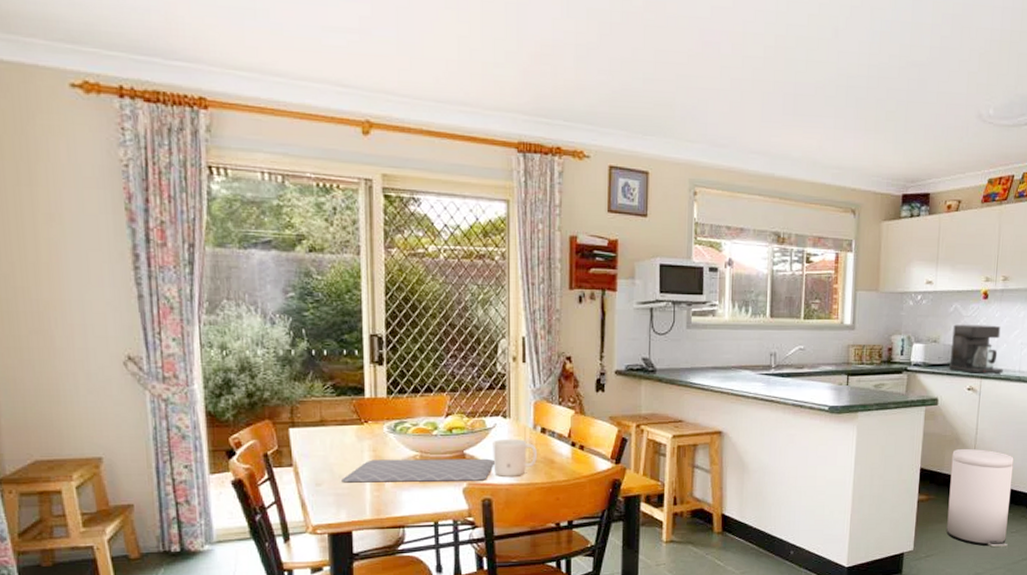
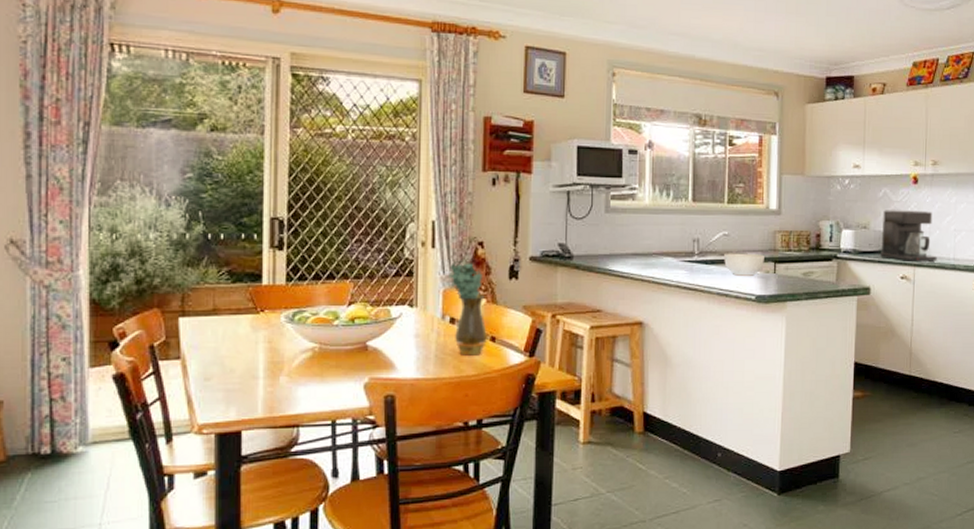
placemat: present [341,458,494,483] -> none [233,351,399,377]
mug: present [493,438,538,477] -> none [397,329,446,371]
vase: none [539,372,576,463] -> present [449,258,487,356]
bowl: none [798,366,839,389] -> present [723,253,766,277]
pedal bin: present [946,448,1014,548] -> none [885,341,953,450]

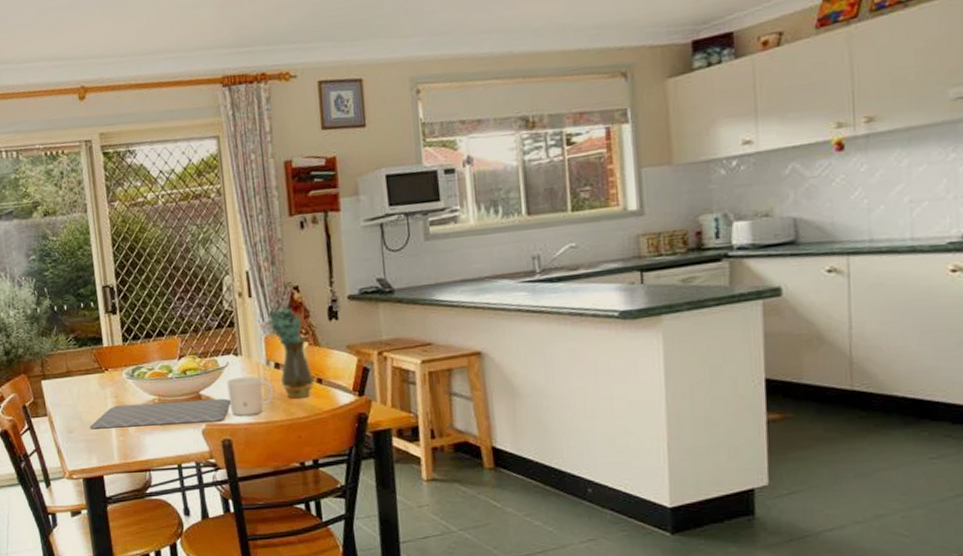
placemat: none [233,351,399,377] -> present [90,398,231,429]
mug: none [397,329,446,371] -> present [227,376,274,416]
bowl: present [723,253,766,277] -> none [572,264,628,292]
coffee maker: present [881,210,937,262] -> none [793,182,884,251]

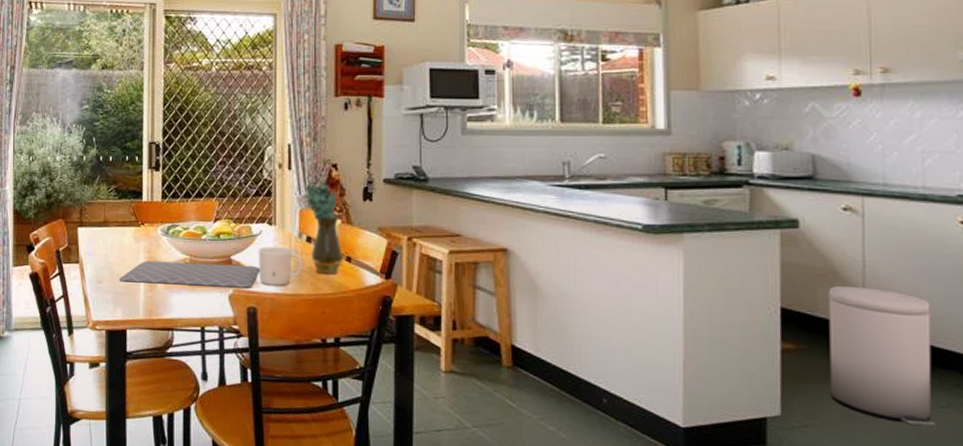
pedal bin: none [814,348,926,480] -> present [828,285,935,427]

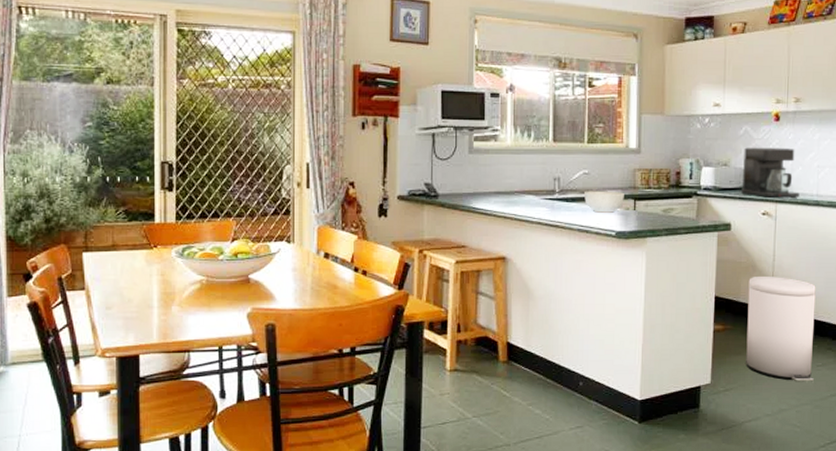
placemat: present [119,260,260,288] -> none [130,283,278,307]
mug: present [258,246,303,286] -> none [277,263,321,302]
vase: present [305,180,343,275] -> none [323,198,359,288]
bowl: none [600,177,653,204] -> present [583,191,625,214]
coffee maker: none [811,128,897,190] -> present [741,147,800,198]

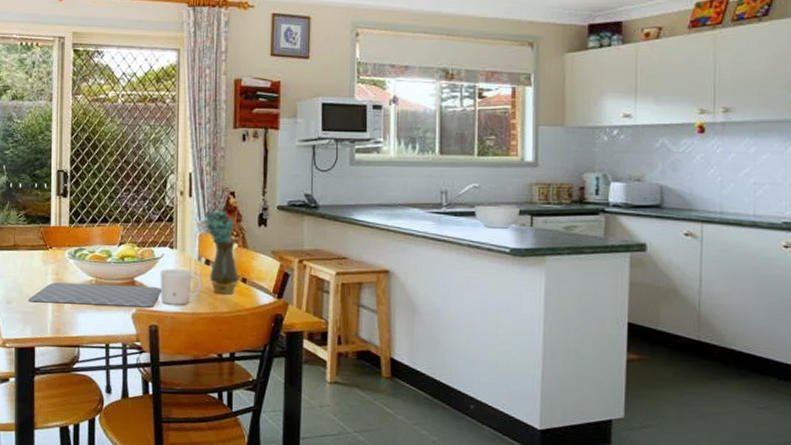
placemat: none [130,283,278,307] -> present [28,282,161,308]
mug: none [277,263,321,302] -> present [160,268,202,305]
vase: none [323,198,359,288] -> present [204,206,239,295]
coffee maker: present [741,147,800,198] -> none [659,161,732,218]
pedal bin: present [746,275,816,382] -> none [667,302,755,426]

